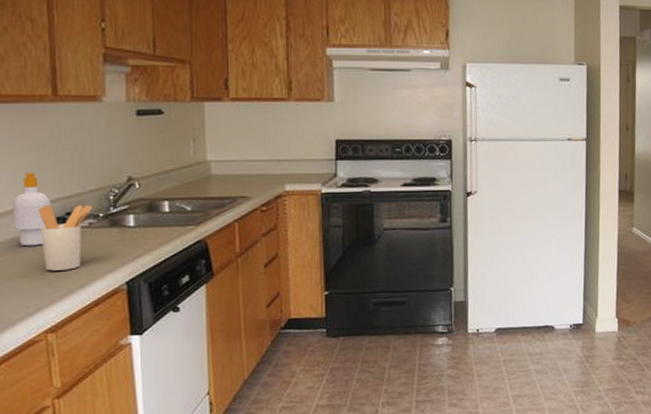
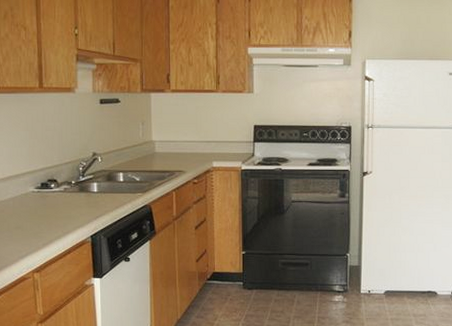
soap bottle: present [13,173,51,247] -> none [11,148,37,205]
utensil holder: present [38,204,92,271] -> none [28,173,67,225]

